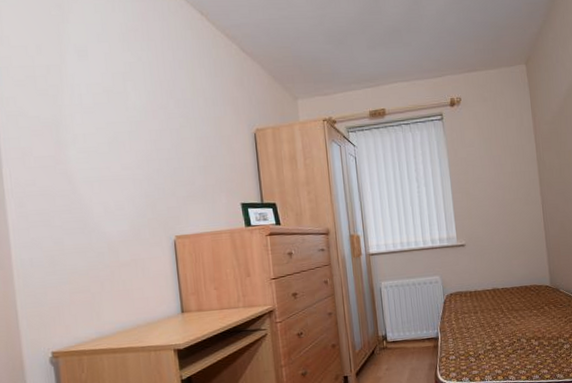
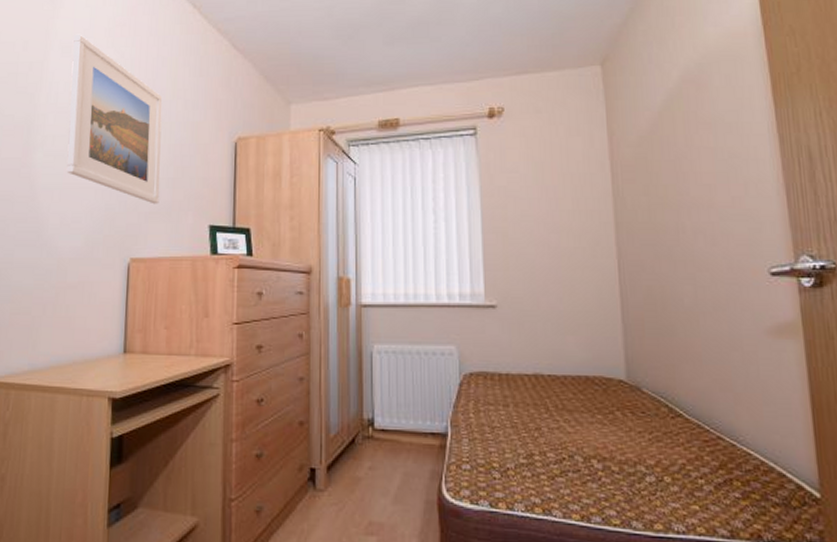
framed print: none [88,38,194,189] -> present [66,34,163,205]

